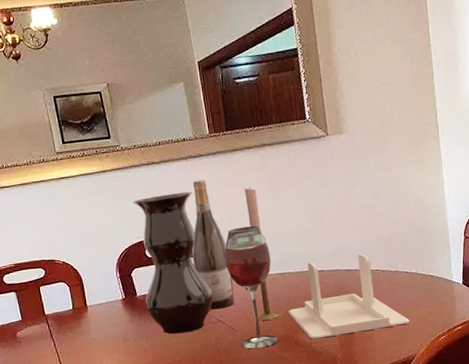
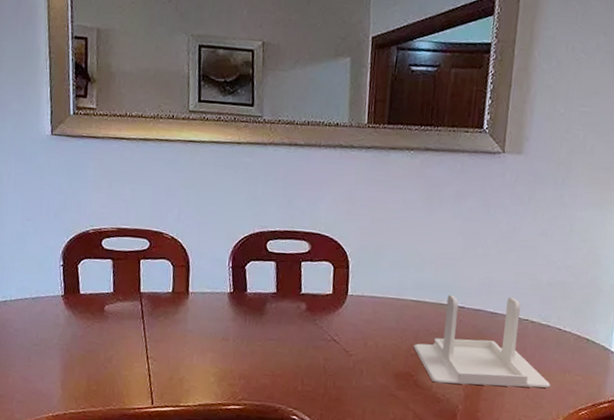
vase: present [133,192,213,334] -> none [254,182,334,346]
wine bottle: present [191,179,235,310] -> none [317,174,360,327]
wineglass: present [224,225,278,349] -> none [352,238,408,381]
candlestick: present [244,187,279,321] -> none [378,194,408,351]

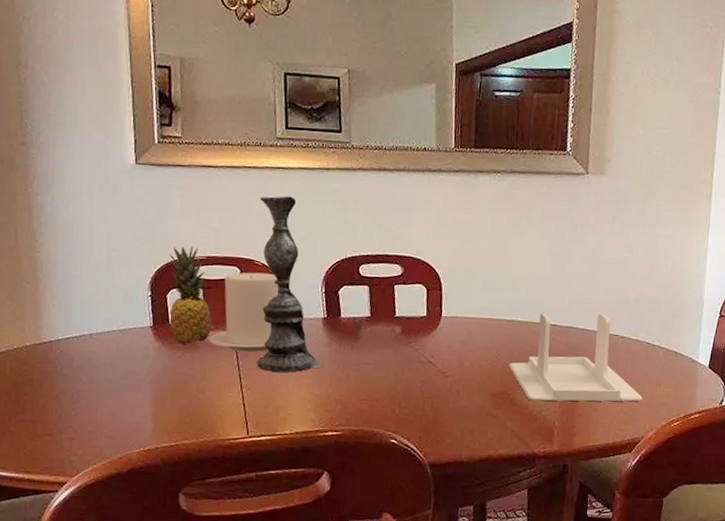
fruit: none [80,217,120,314] -> present [169,246,211,344]
candle: none [117,245,187,325] -> present [209,272,279,353]
candlestick: none [163,169,226,346] -> present [257,196,321,373]

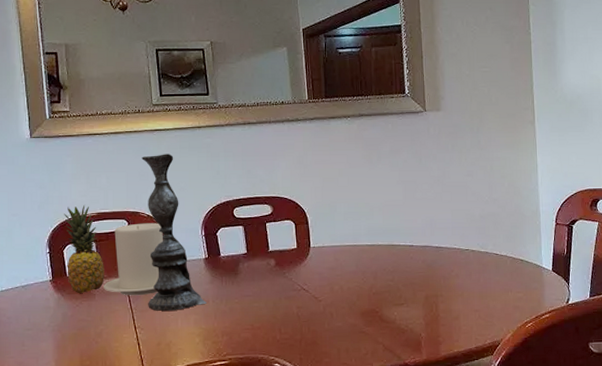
napkin holder: present [509,313,643,402] -> none [374,231,497,316]

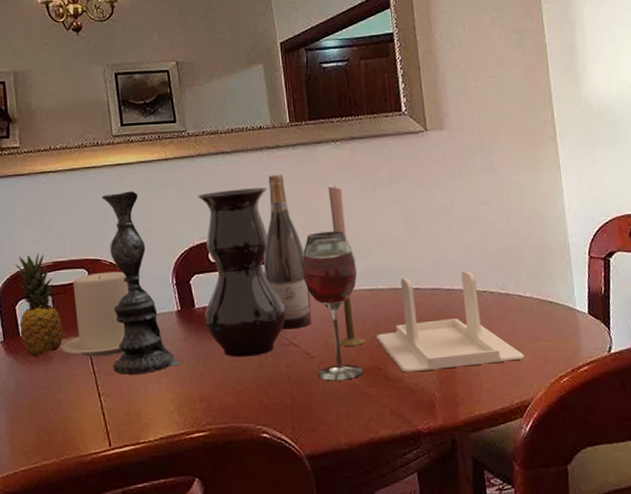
vase: none [225,155,299,299] -> present [197,188,286,357]
wine bottle: none [280,144,321,277] -> present [263,174,312,330]
wineglass: none [313,194,362,321] -> present [301,231,363,381]
candlestick: none [339,155,365,292] -> present [328,185,365,346]
napkin holder: none [374,231,497,316] -> present [376,270,524,373]

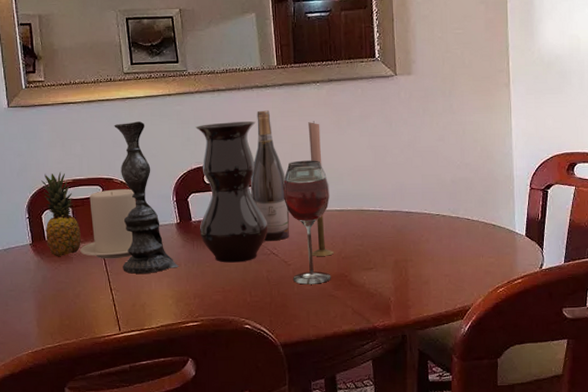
napkin holder: present [376,270,524,373] -> none [344,196,468,280]

